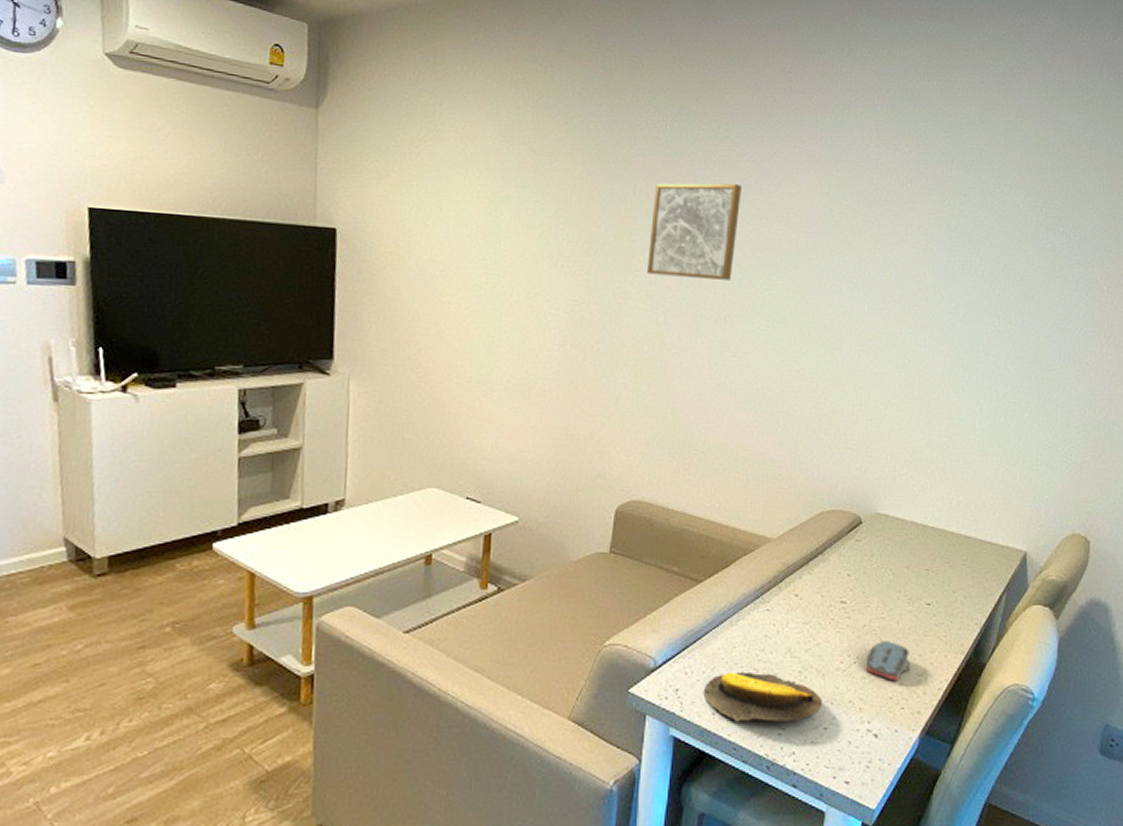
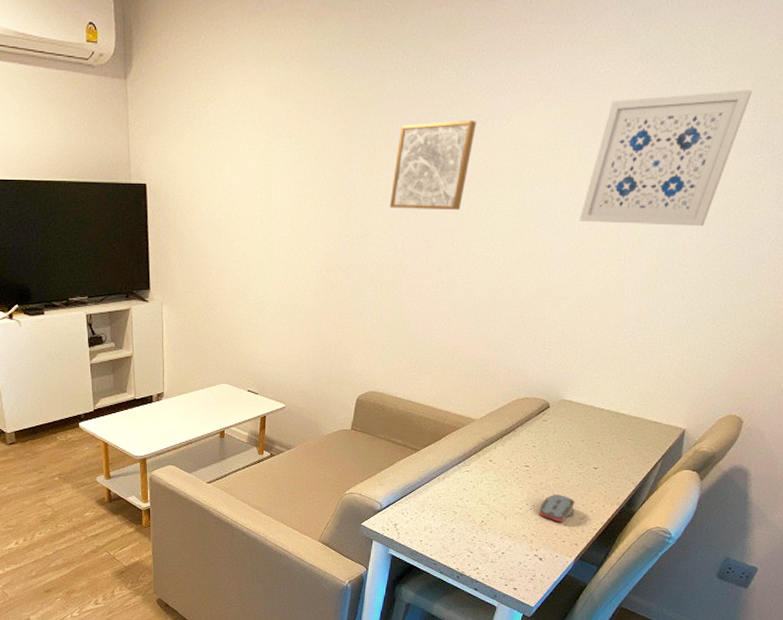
banana: present [705,671,823,722] -> none [415,513,503,548]
wall art: none [868,174,1028,313] -> present [579,90,753,227]

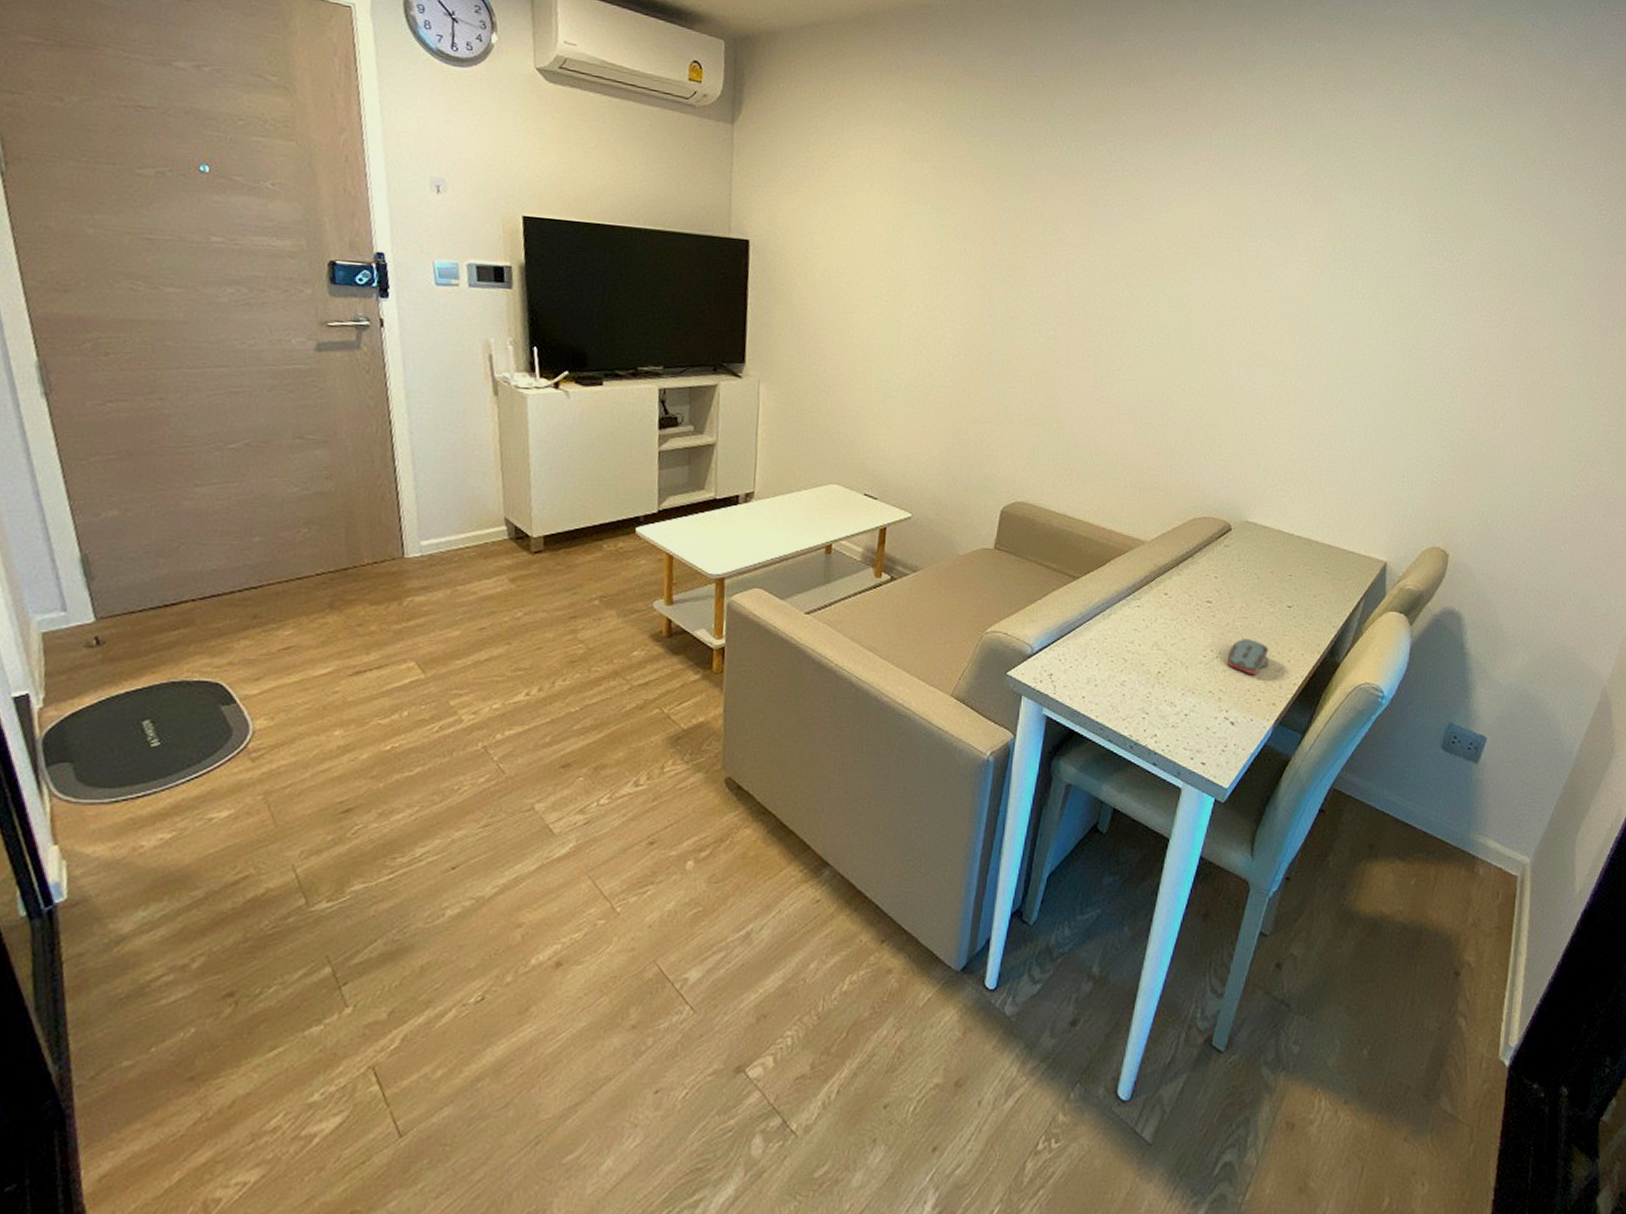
wall art: present [390,120,476,210] -> none [1040,202,1134,297]
wall art: present [579,90,753,227] -> none [1250,197,1416,335]

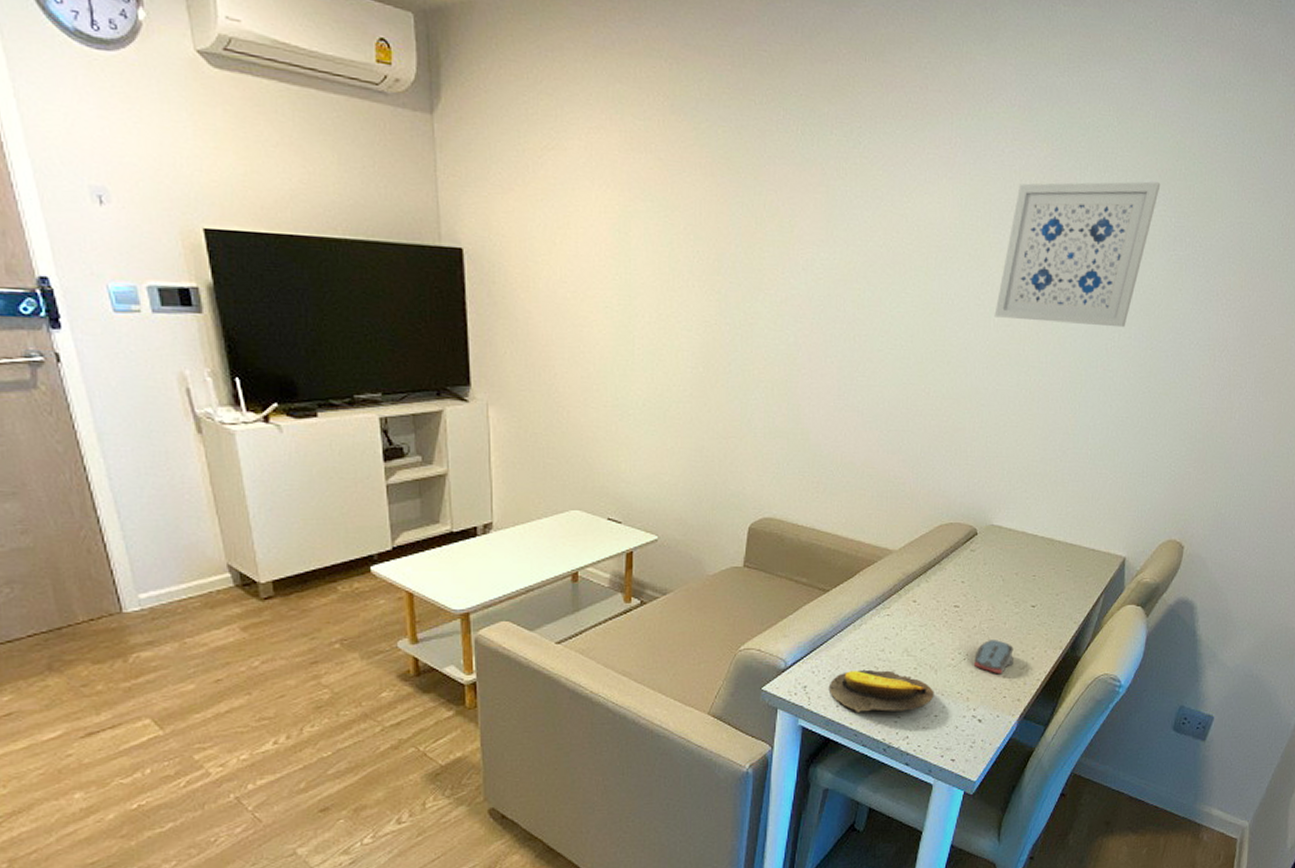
banana: none [1076,661,1185,707] -> present [830,669,934,712]
wall art: none [1250,197,1416,335] -> present [994,181,1161,328]

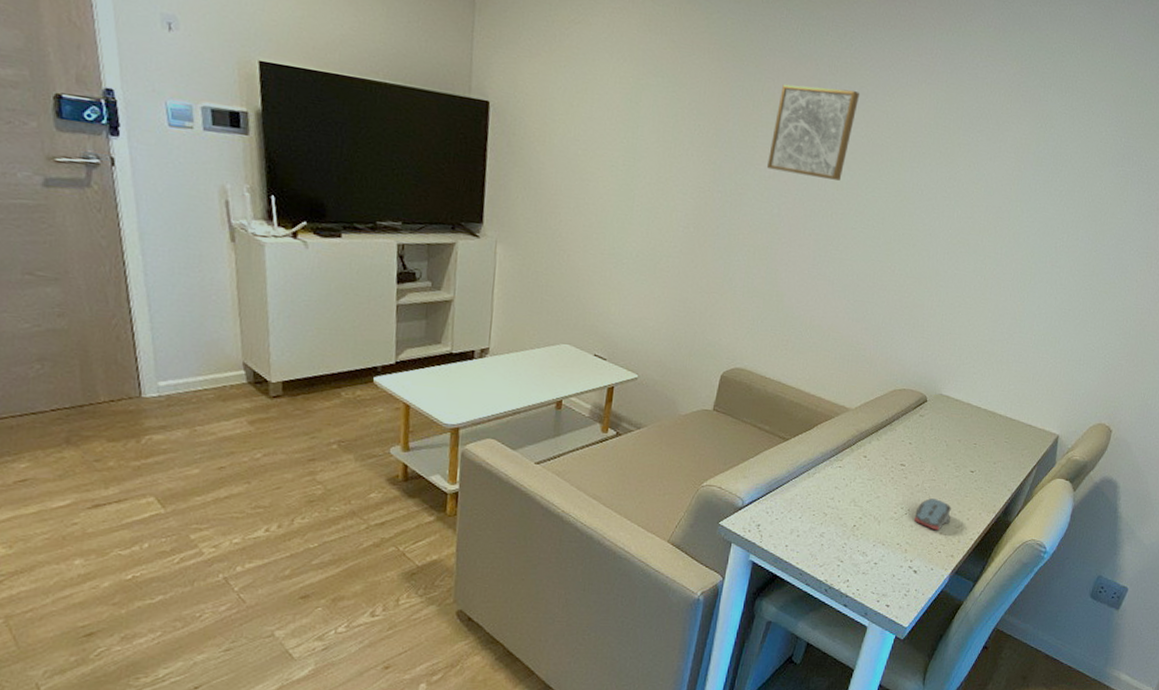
wall art: none [778,194,873,298] -> present [767,84,859,181]
banana: present [830,669,934,712] -> none [781,515,876,556]
wall art: present [994,181,1161,328] -> none [958,95,1115,230]

